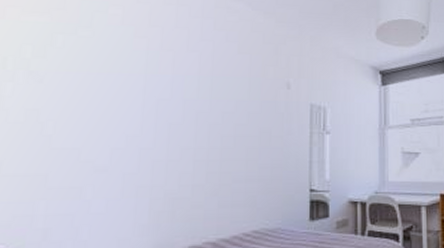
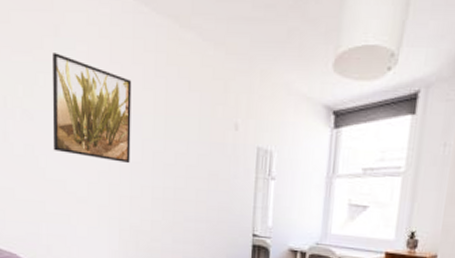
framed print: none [66,14,174,126] -> present [52,53,132,164]

